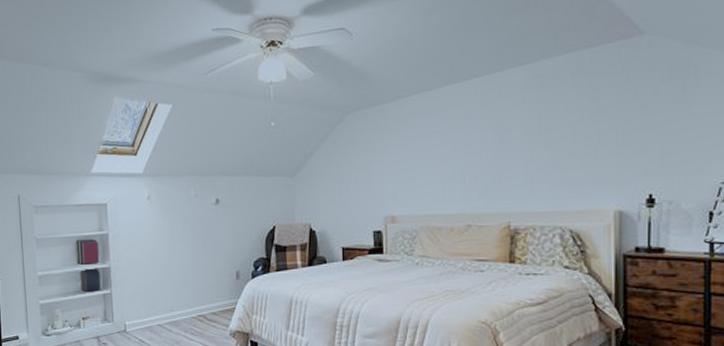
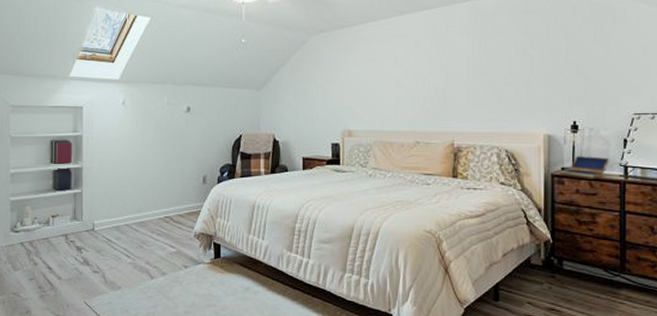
jewelry box: none [634,233,693,259] -> present [560,156,610,179]

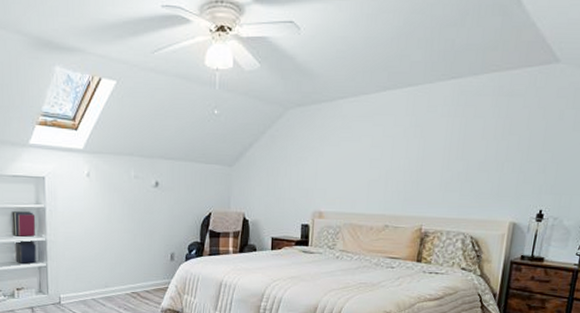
jewelry box: present [560,156,610,179] -> none [519,244,568,267]

